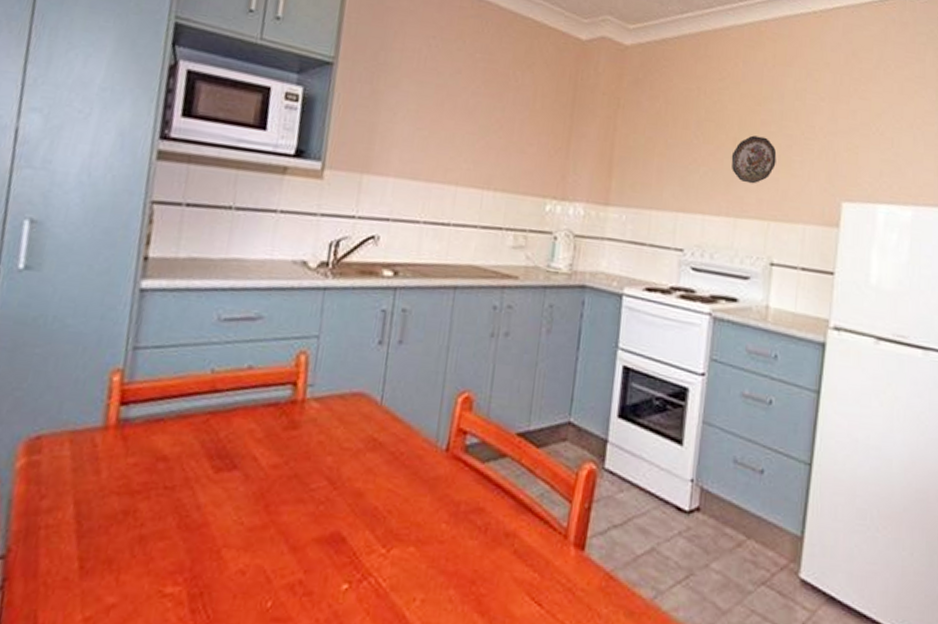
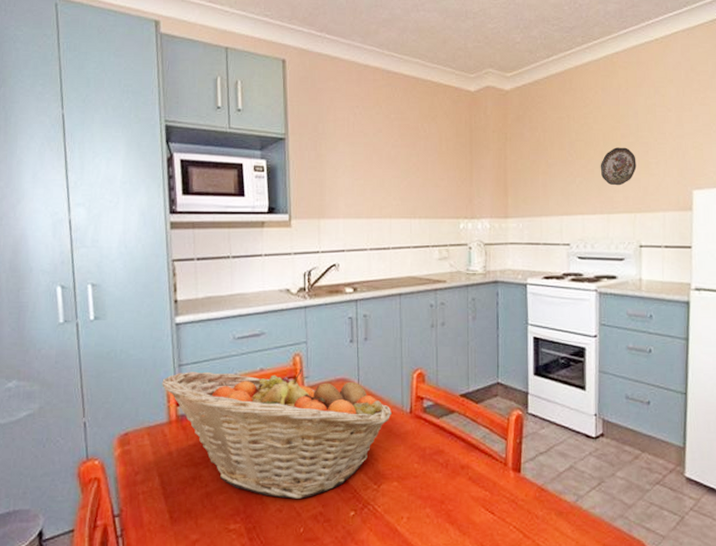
fruit basket: none [104,358,423,558] -> present [162,368,393,499]

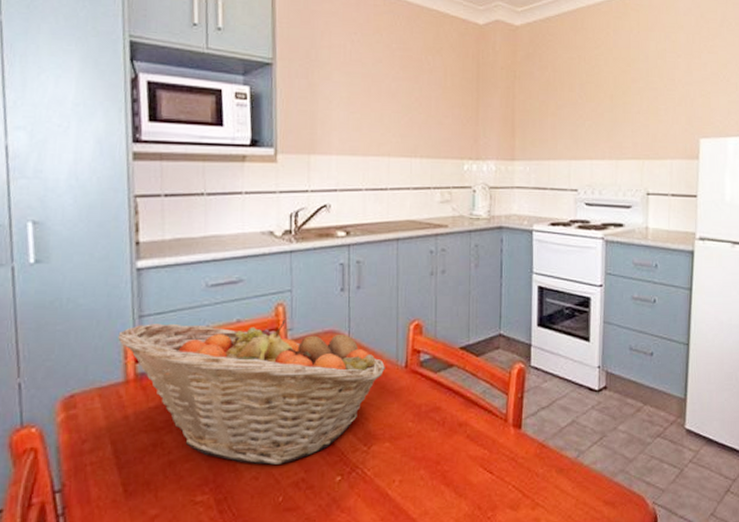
decorative plate: present [600,147,637,186] -> none [610,91,646,131]

